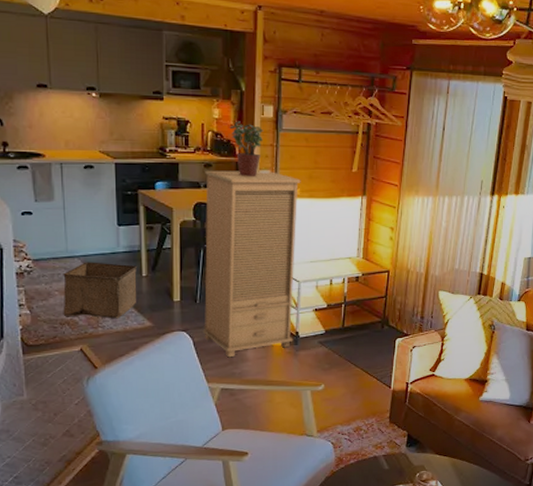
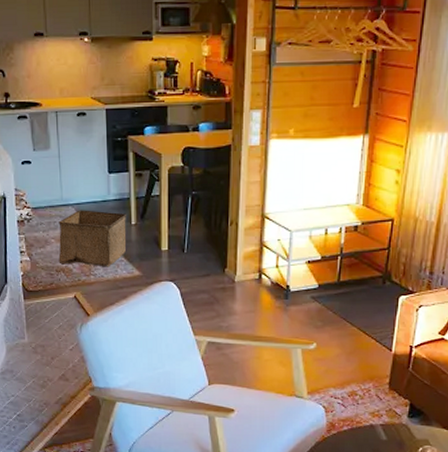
cabinet: present [202,170,301,358] -> none [190,111,295,310]
potted plant: present [229,121,263,177] -> none [219,57,254,118]

